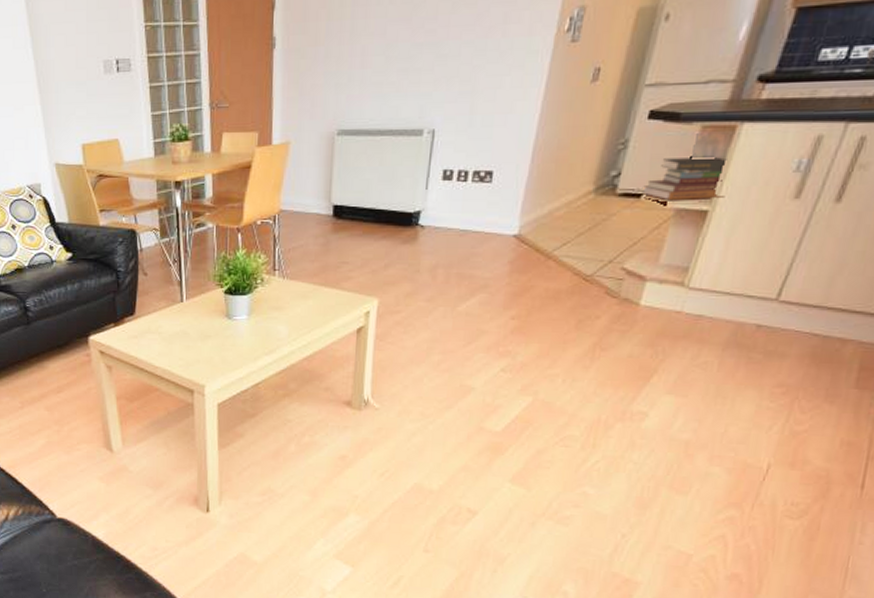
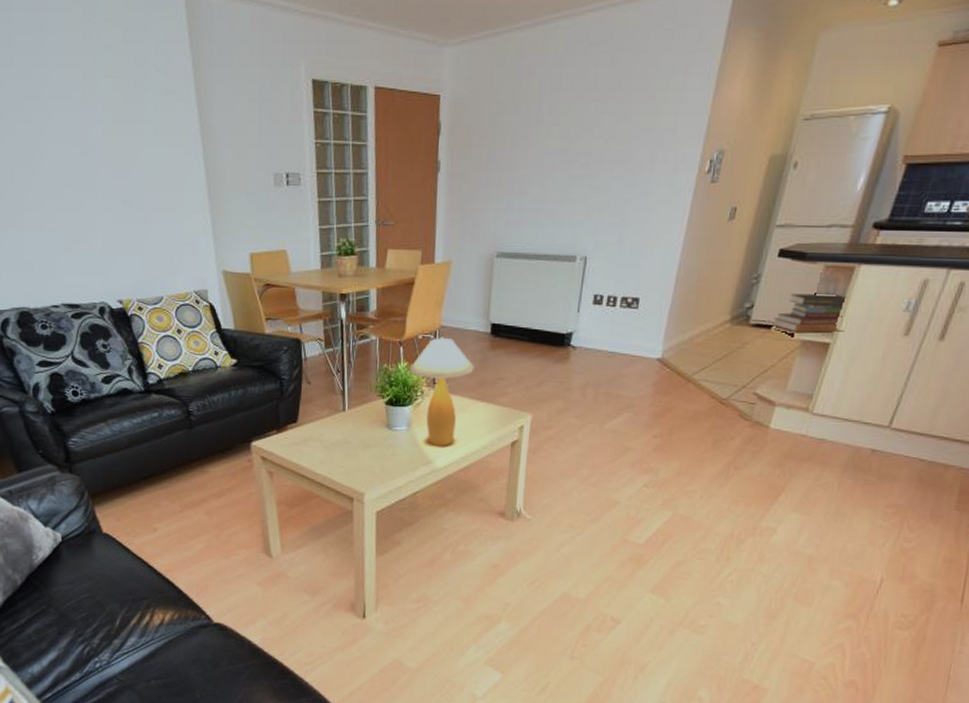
table lamp: none [248,216,316,335] -> present [409,331,474,446]

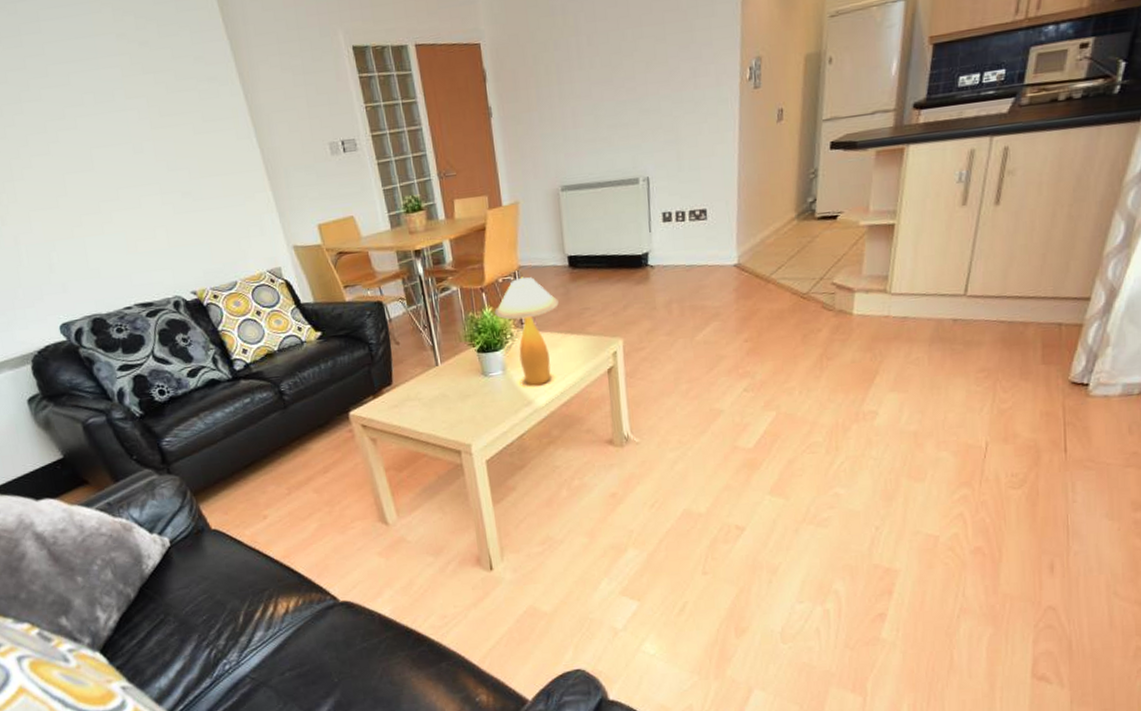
books: present [772,293,847,333] -> none [837,176,906,219]

